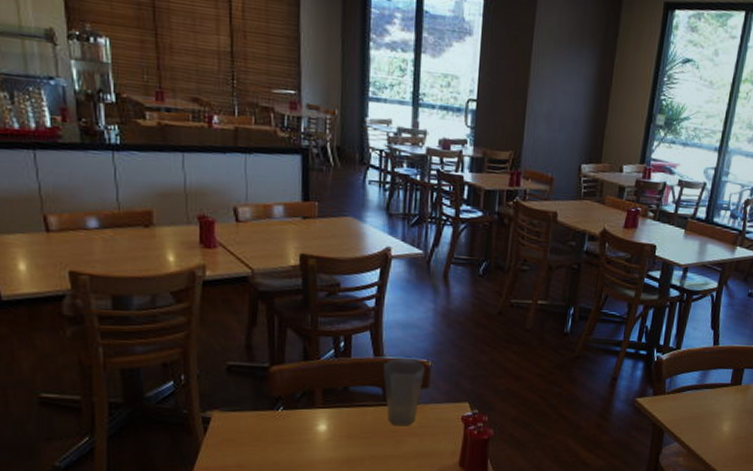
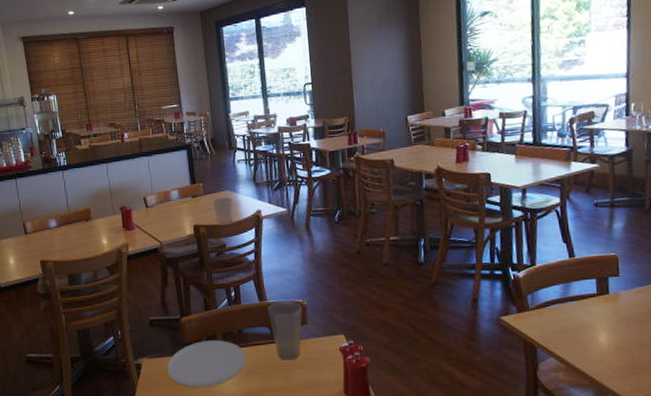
plate: none [245,396,350,450] -> present [167,340,247,388]
dixie cup: none [329,224,357,258] -> present [213,197,233,224]

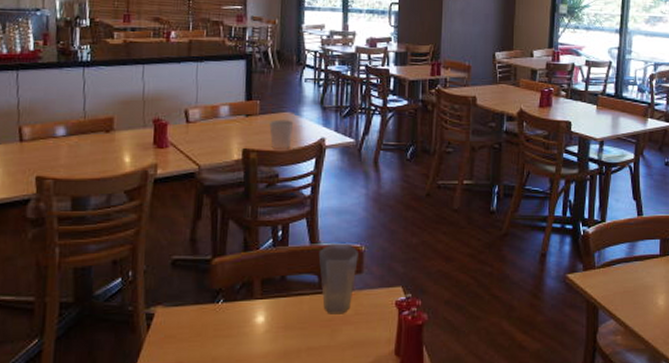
plate: present [167,340,247,388] -> none [186,288,287,345]

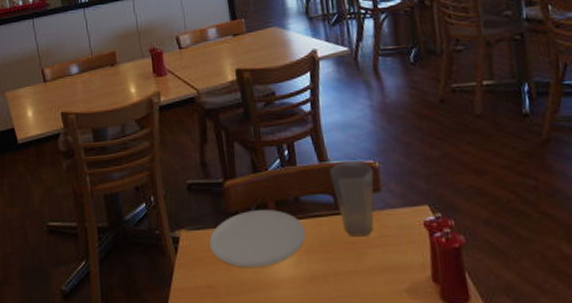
plate: none [186,288,287,345] -> present [209,210,306,269]
dixie cup: present [269,119,294,151] -> none [257,34,283,67]

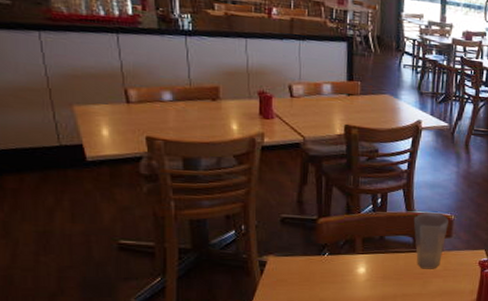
plate: present [209,210,306,269] -> none [296,244,385,289]

